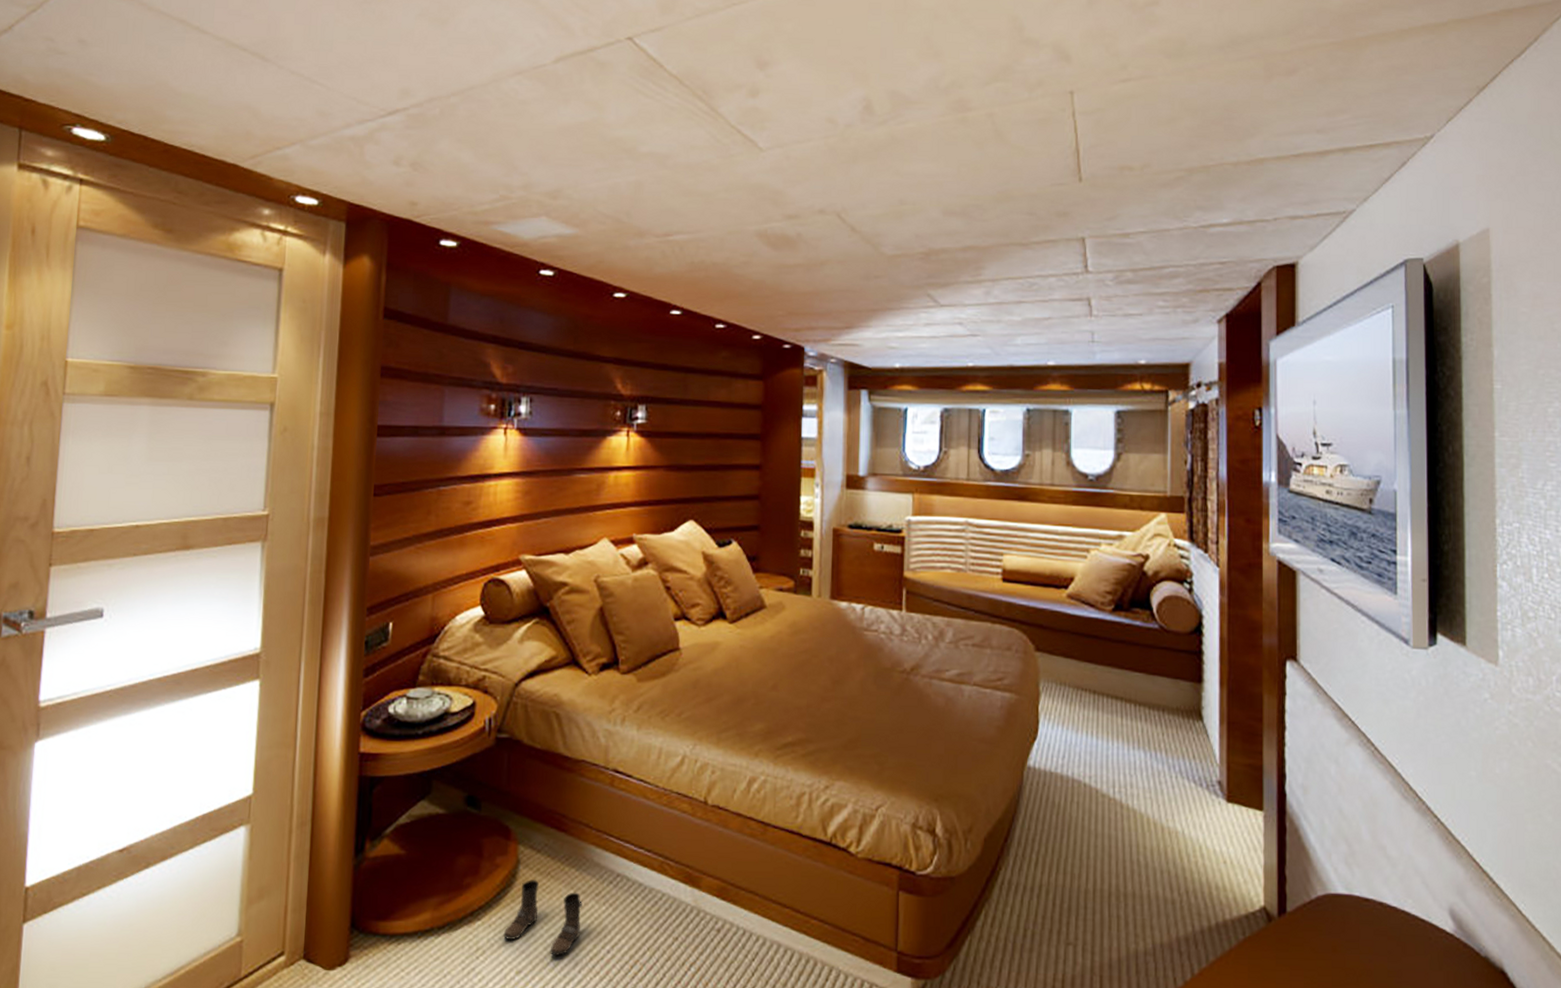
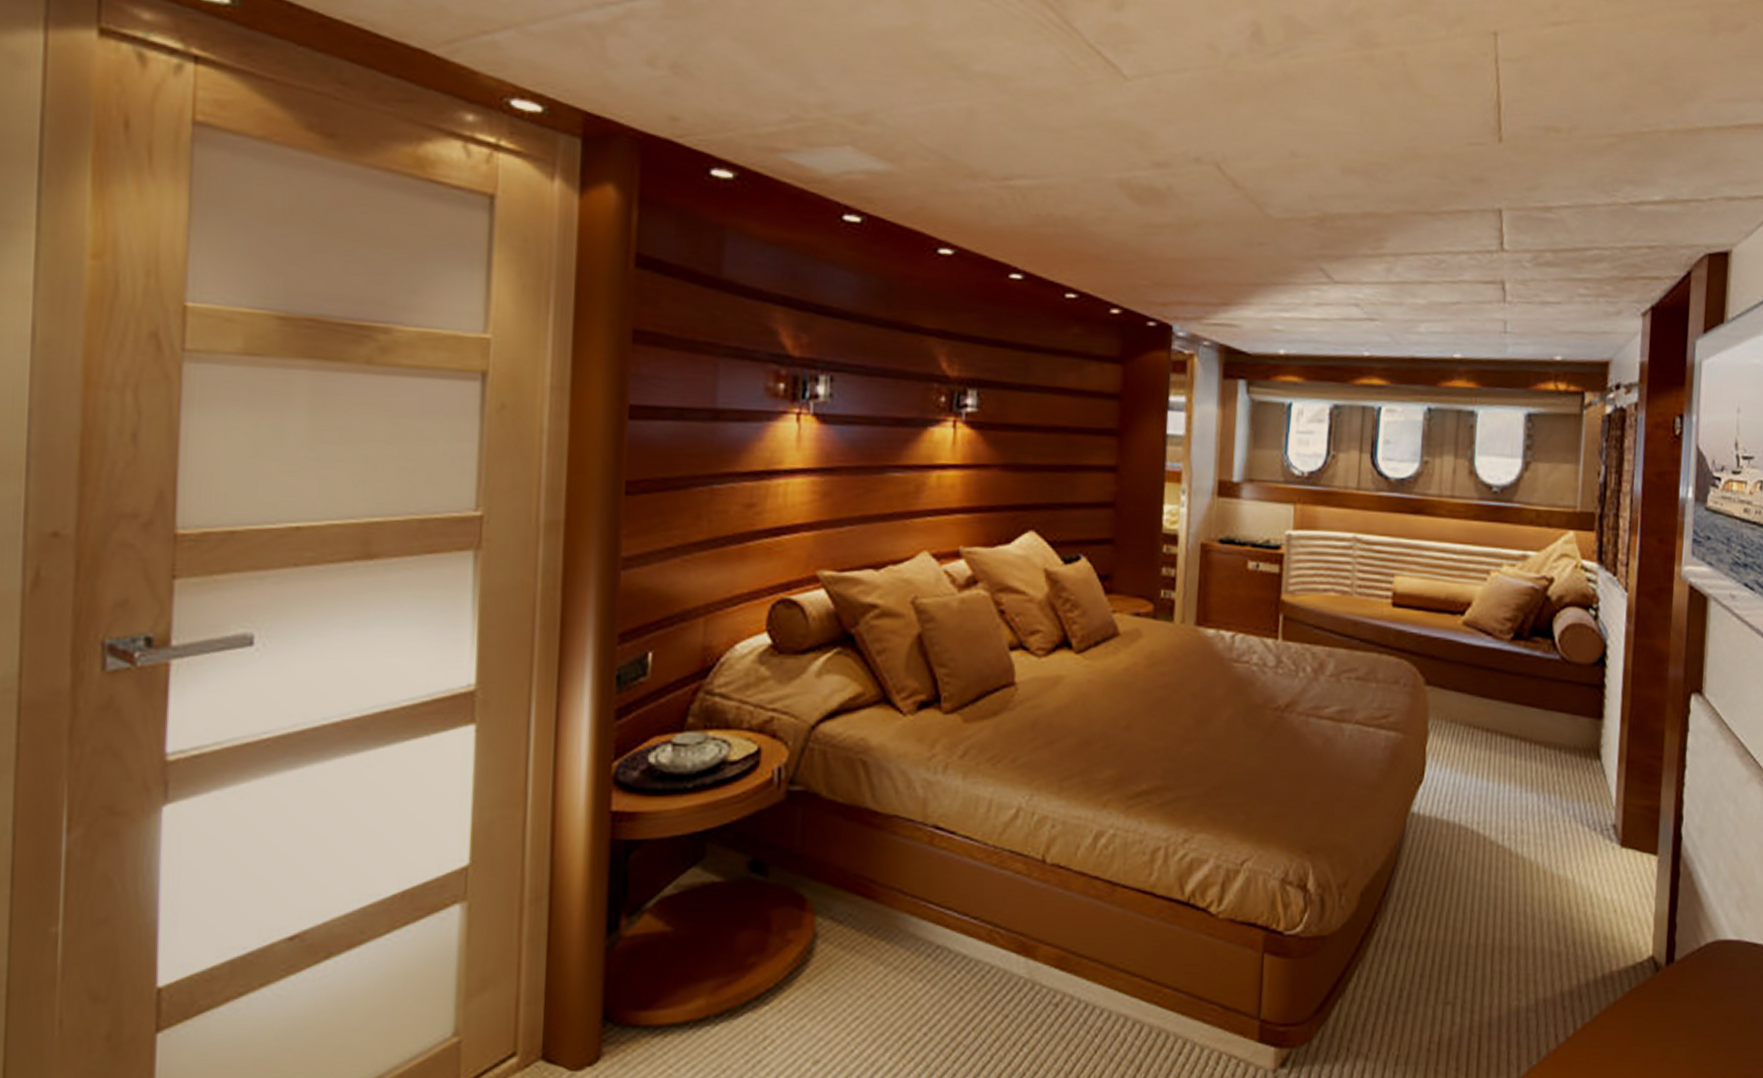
boots: present [503,880,582,956] -> none [797,956,894,1041]

